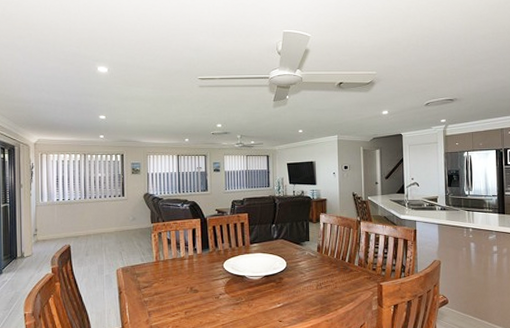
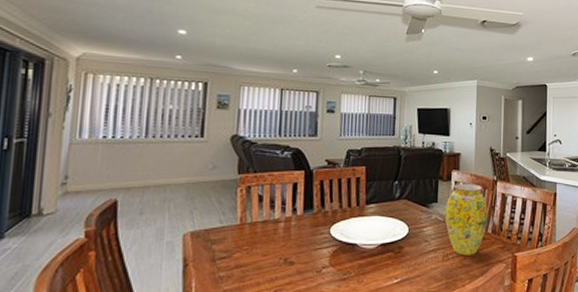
vase: none [317,224,355,285] -> present [445,183,489,256]

